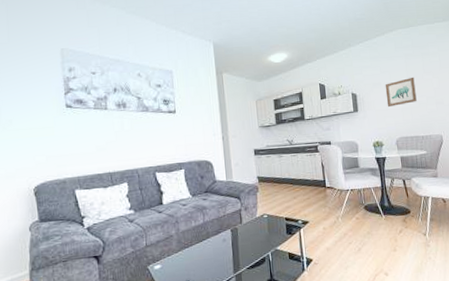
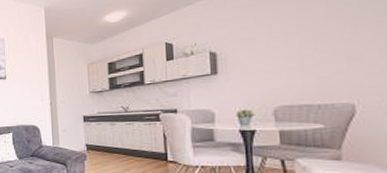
wall art: present [385,77,417,108] -> none [260,26,313,68]

